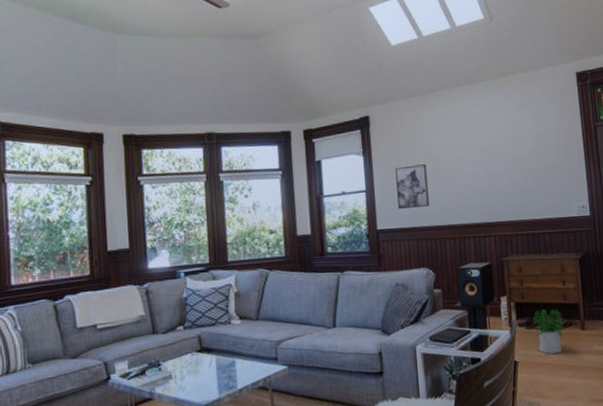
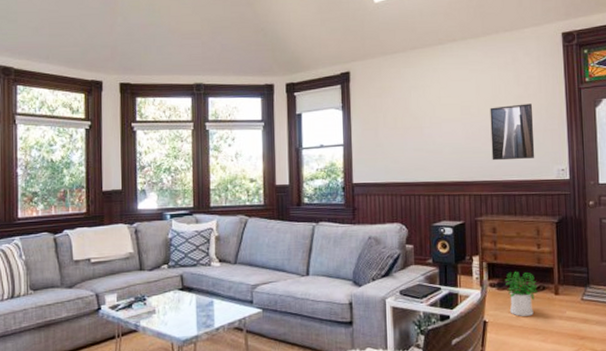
wall art: present [395,164,430,209] -> none [373,121,405,164]
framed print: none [510,143,556,201] -> present [490,103,535,161]

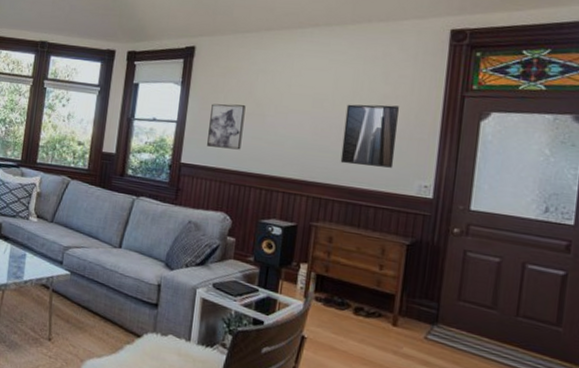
wall art: none [373,121,405,164] -> present [207,103,246,150]
potted plant: present [505,271,538,316] -> none [334,289,372,343]

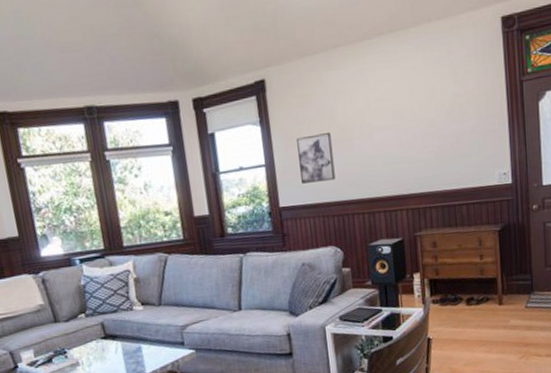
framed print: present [340,104,399,168] -> none [424,102,475,170]

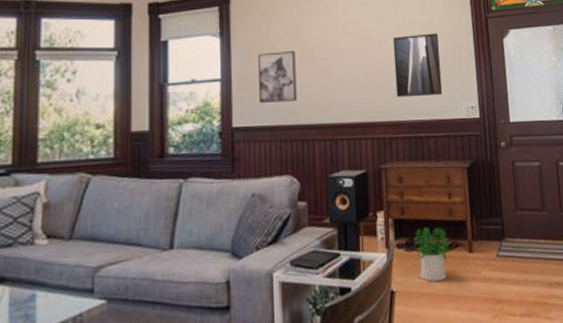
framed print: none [424,102,475,170] -> present [393,33,443,98]
potted plant: none [448,284,481,330] -> present [414,227,450,282]

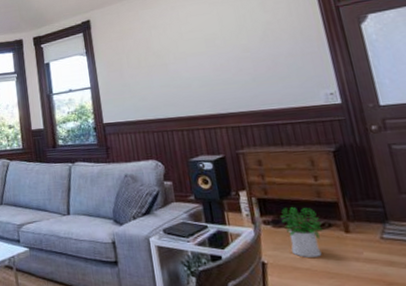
wall art: present [258,51,297,103] -> none [117,60,154,103]
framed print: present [393,33,443,98] -> none [236,28,296,91]

